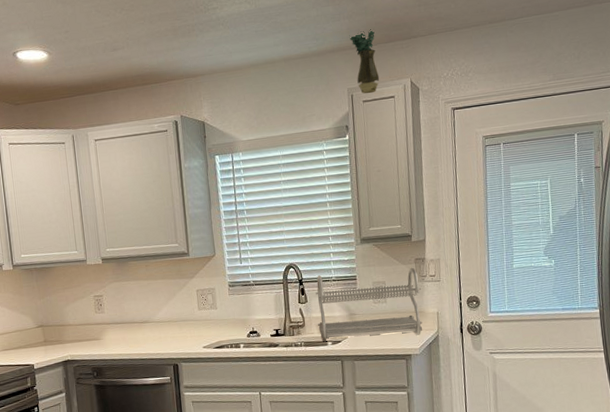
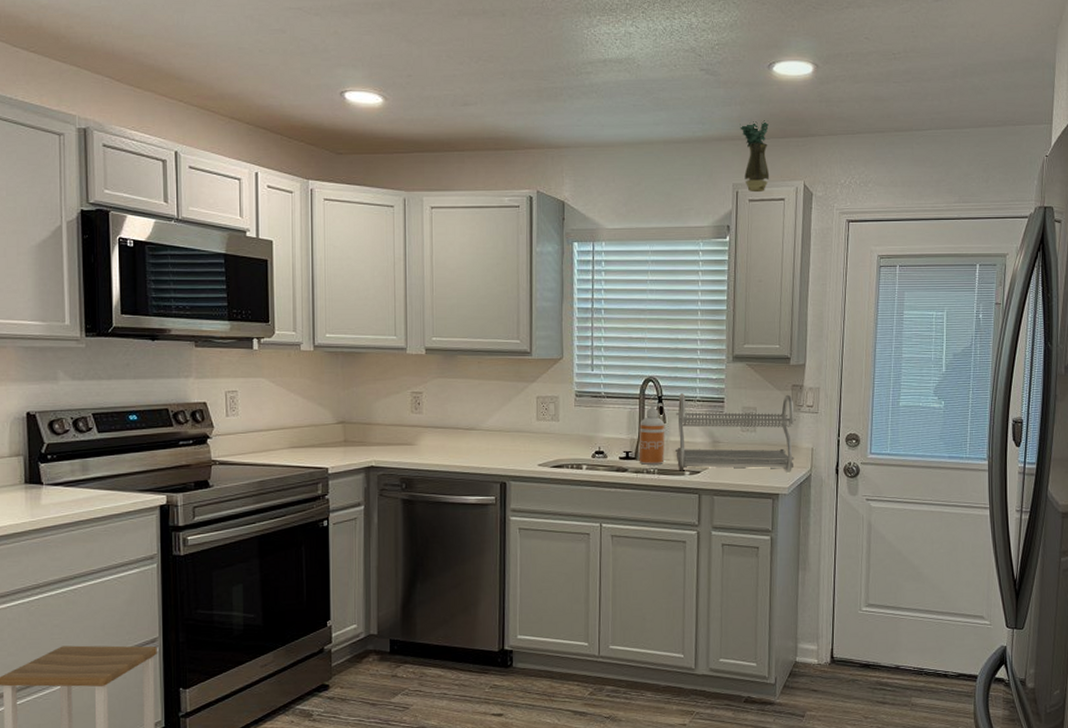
soap dispenser: none [285,286,309,339] -> present [639,403,665,465]

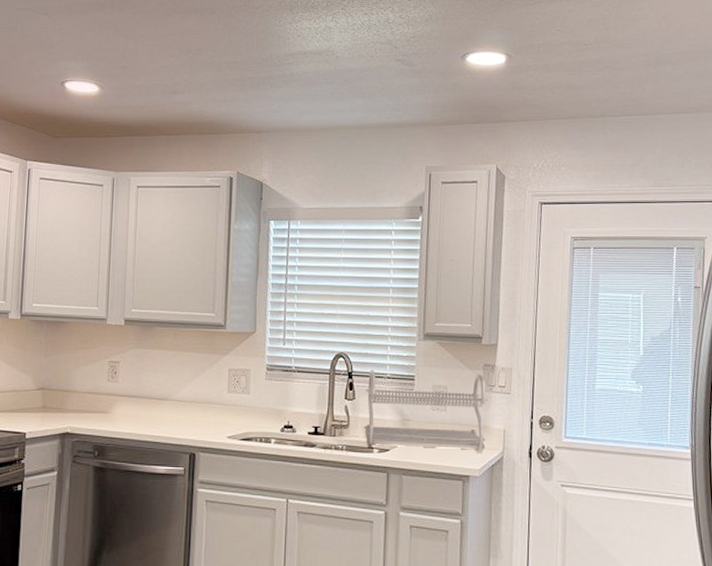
soap dispenser: present [639,403,665,465] -> none [327,378,355,441]
vase: present [740,120,770,193] -> none [433,107,463,175]

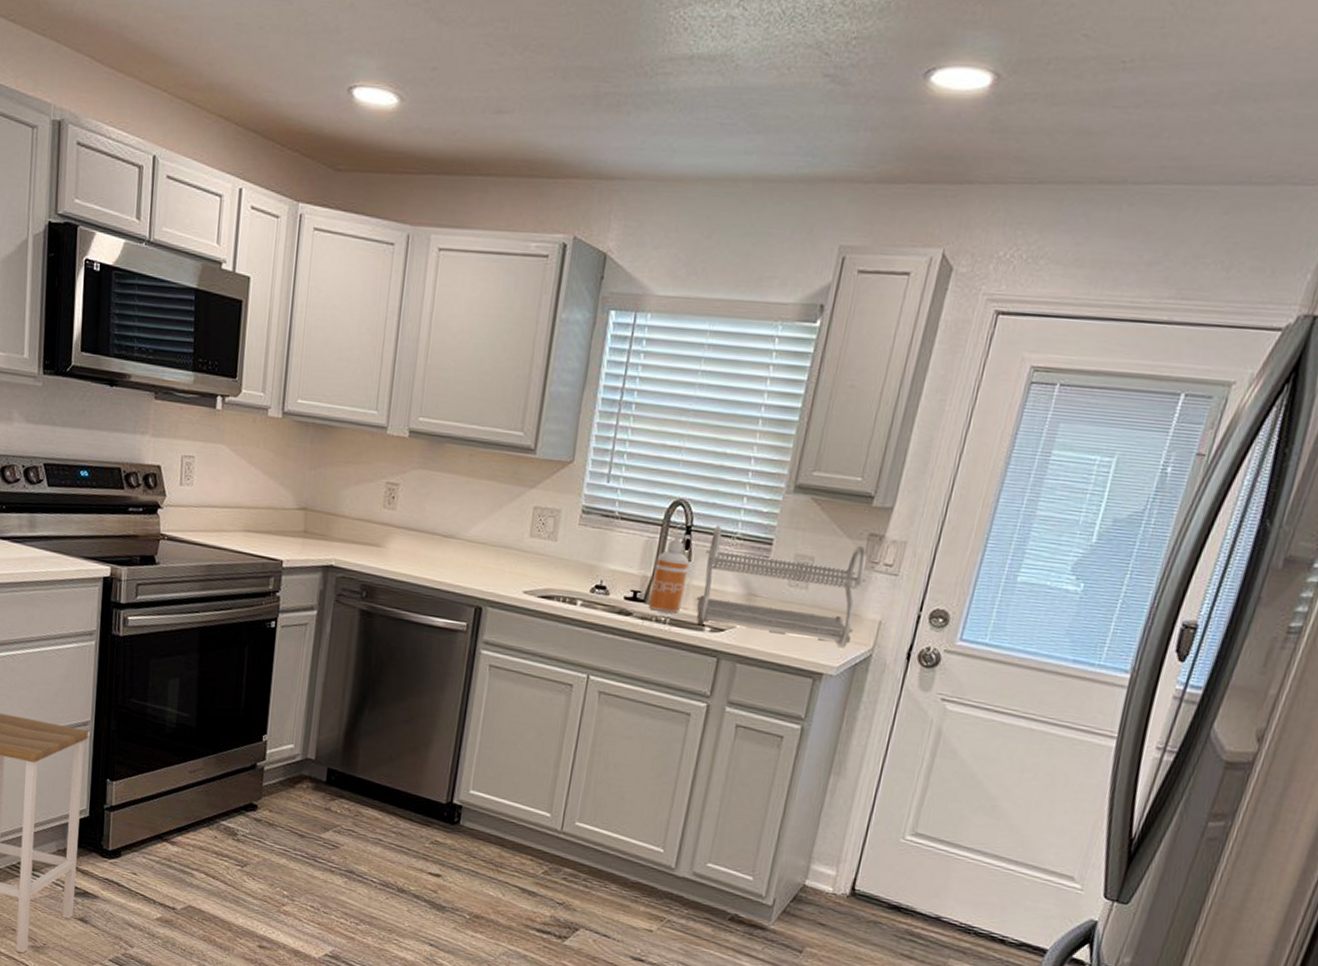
soap dispenser: none [327,378,355,441] -> present [648,533,692,613]

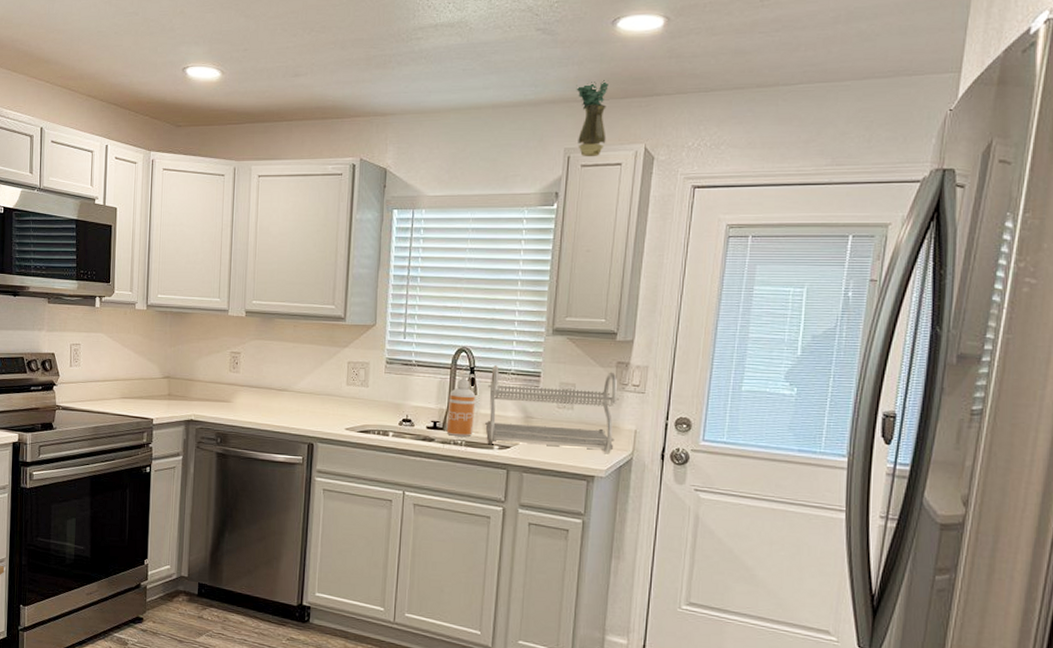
vase: none [857,155,909,261] -> present [576,80,609,157]

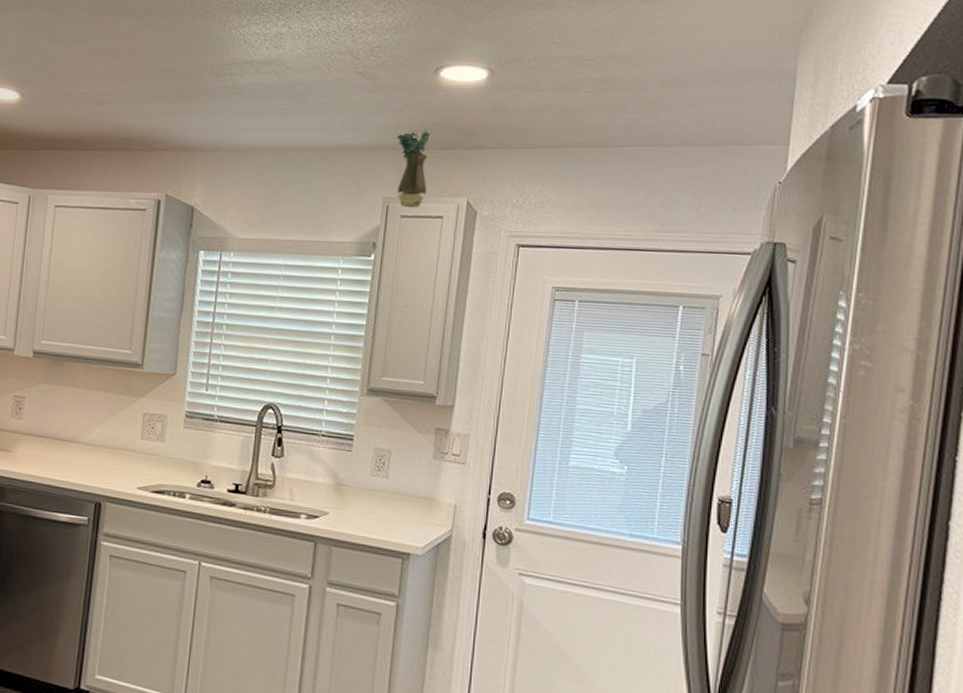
soap dispenser: present [446,373,476,437] -> none [249,432,283,503]
dish rack: present [484,365,619,455] -> none [291,425,438,530]

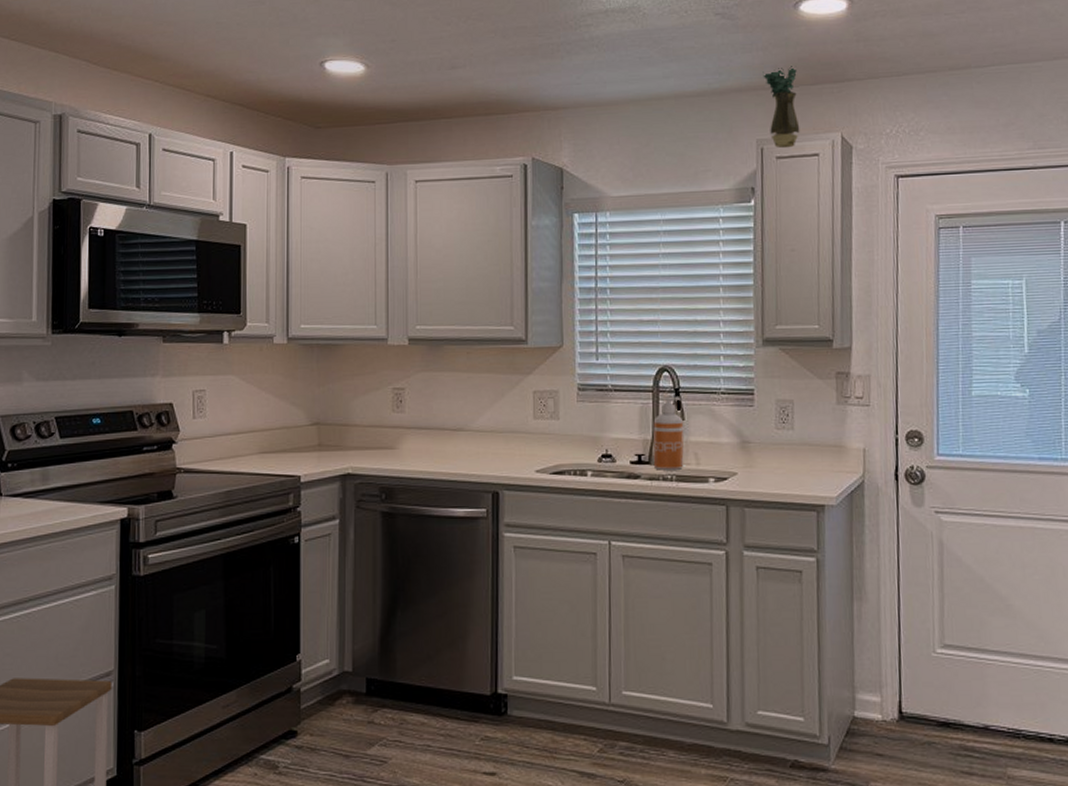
soap dispenser: none [249,432,283,503] -> present [653,396,684,470]

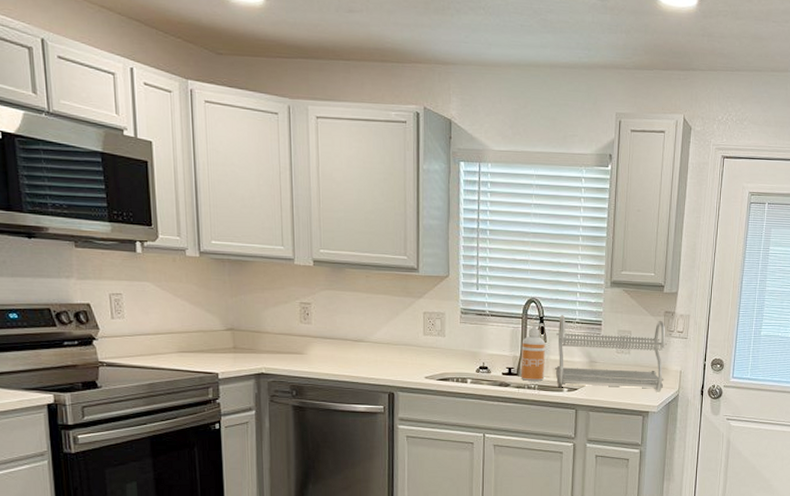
dish rack: none [695,384,843,479] -> present [554,315,667,392]
vase: present [762,66,800,149] -> none [624,51,652,124]

